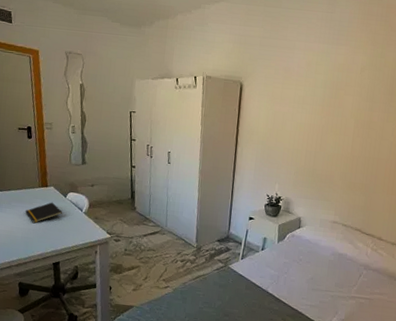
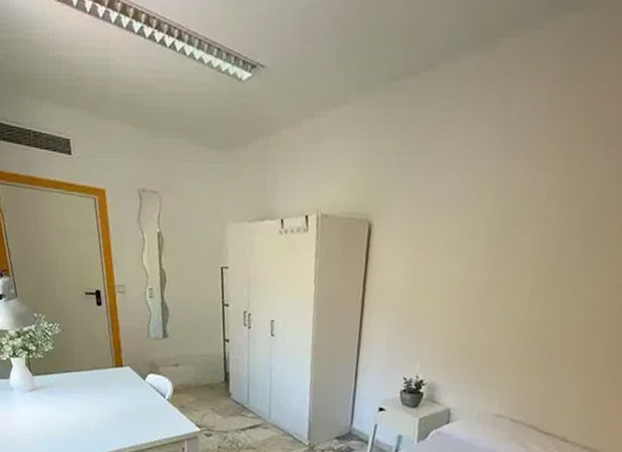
notepad: present [25,202,63,224] -> none [97,386,142,413]

